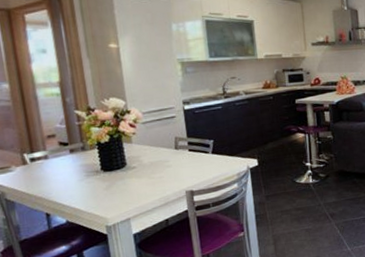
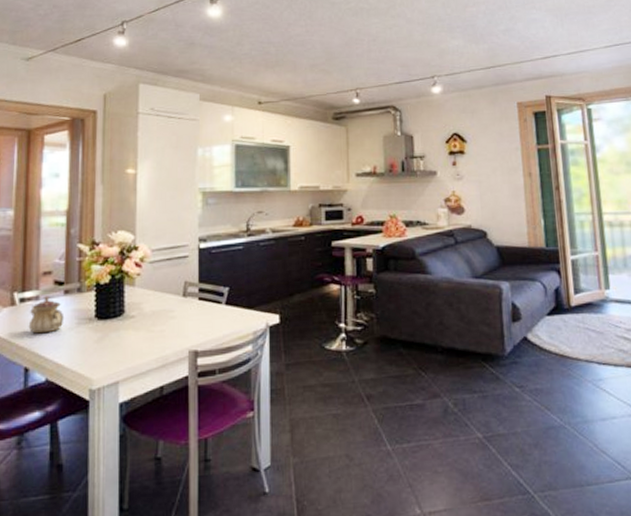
teapot: none [42,155,74,186] -> present [28,296,65,334]

